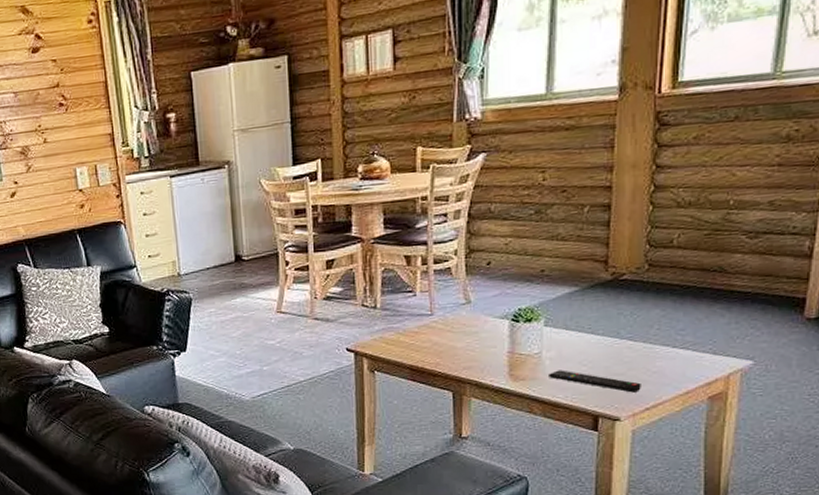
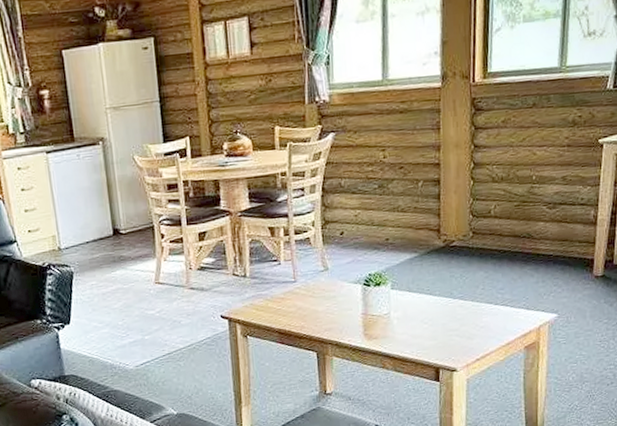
remote control: present [549,370,641,393] -> none [397,328,472,346]

